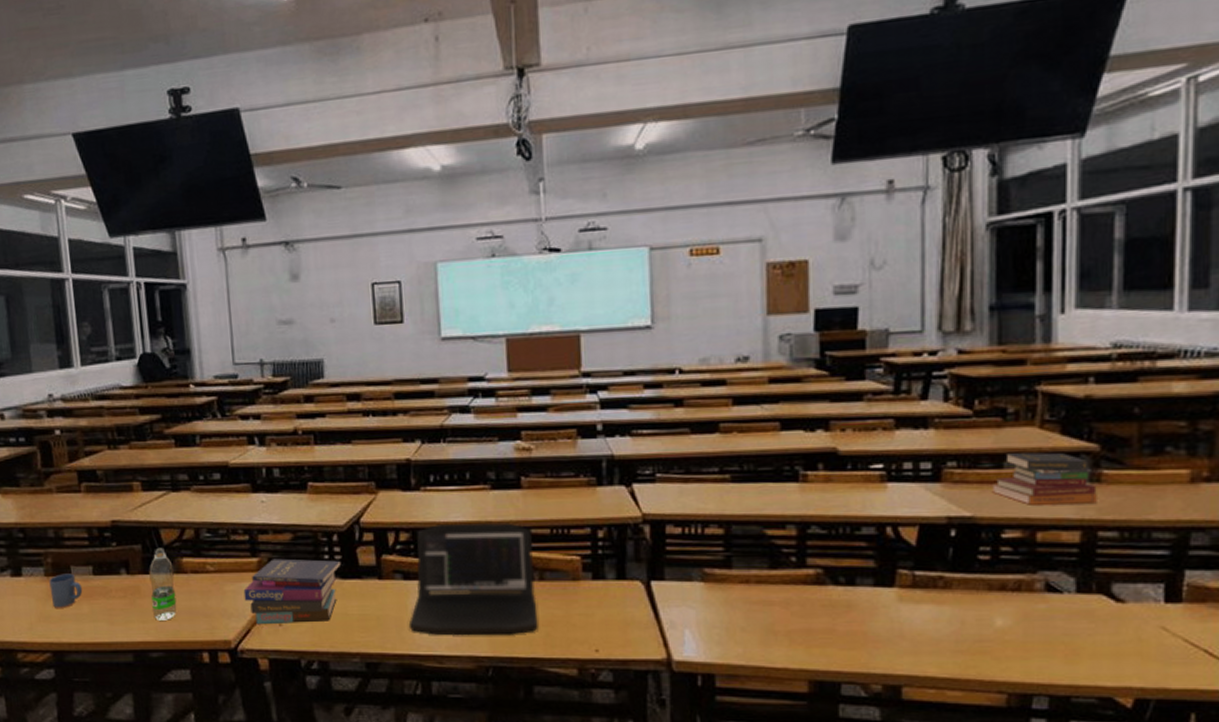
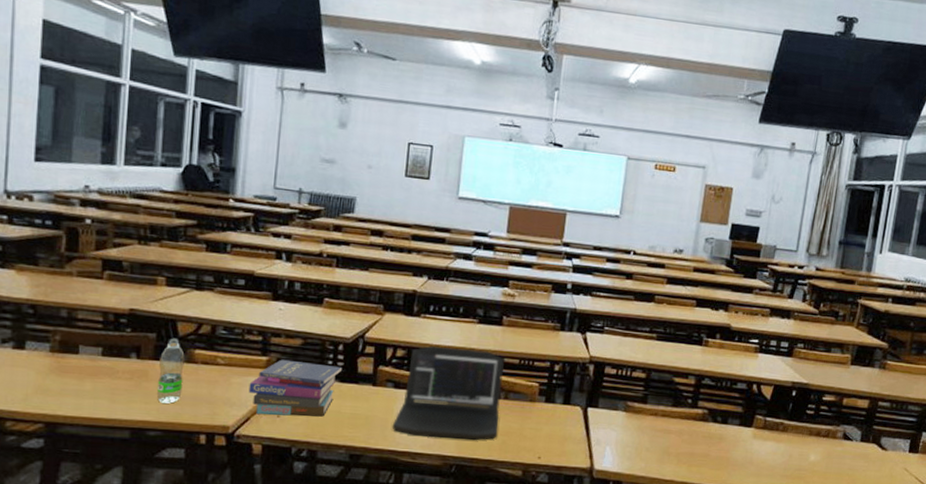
mug: present [49,573,83,608] -> none [53,351,88,383]
books: present [992,452,1097,505] -> none [822,343,883,383]

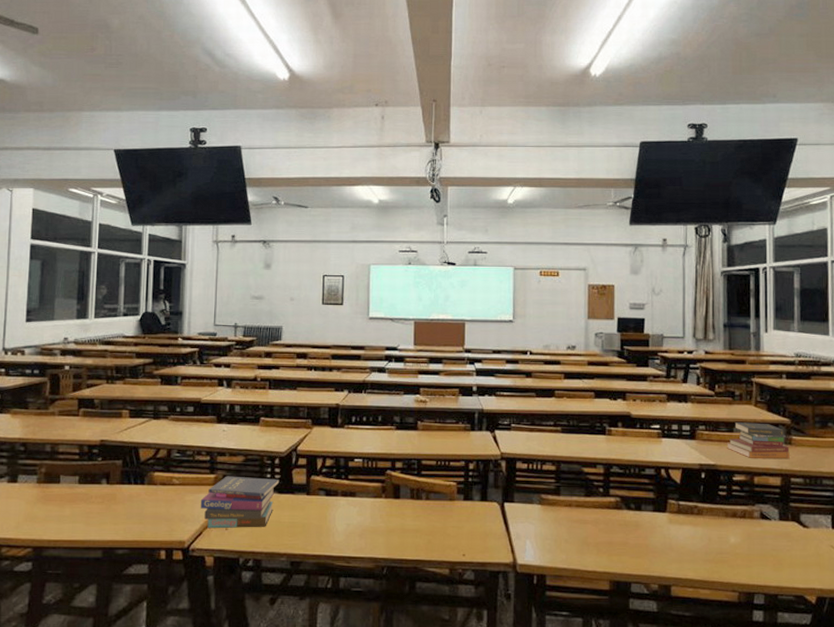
bottle: present [156,338,185,404] -> none [123,463,146,523]
laptop: present [392,346,505,440] -> none [326,454,423,541]
books: none [822,343,883,383] -> present [727,422,790,459]

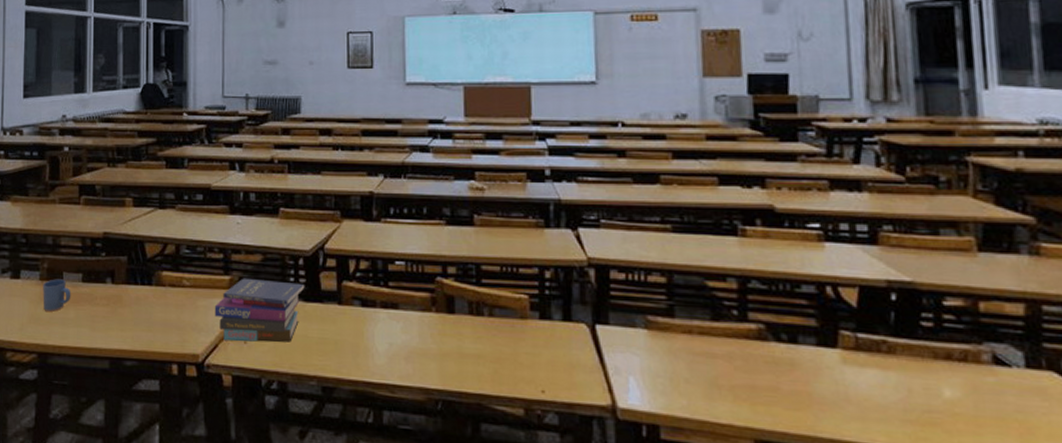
mug: none [39,482,68,510] -> present [43,279,71,312]
books: present [727,422,790,459] -> none [930,221,1039,276]

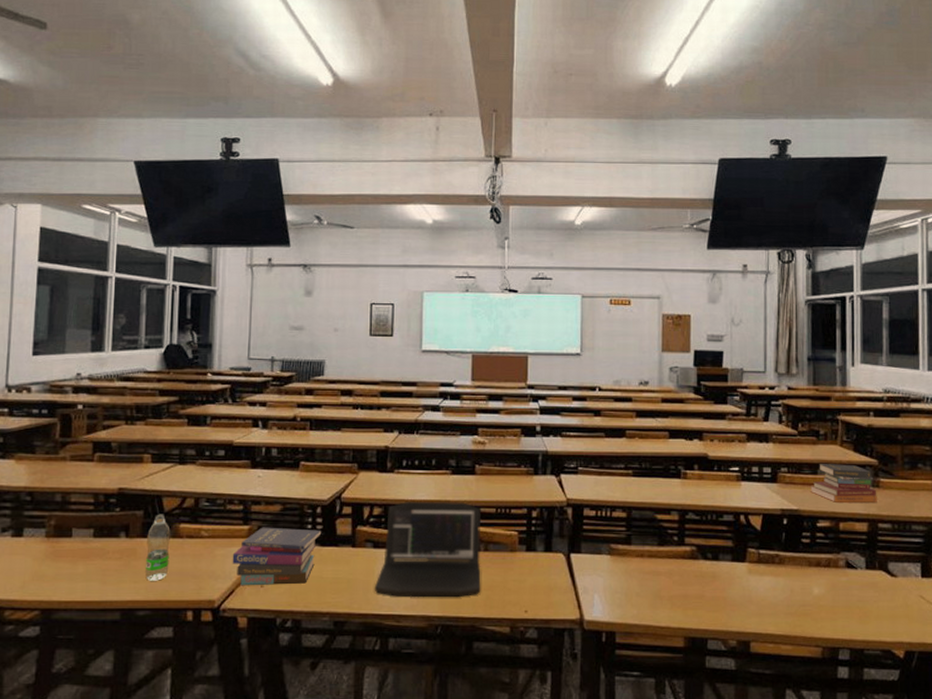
mug: present [43,279,71,312] -> none [48,535,81,568]
bottle: none [130,260,153,330] -> present [144,514,171,581]
laptop: none [364,255,487,369] -> present [374,501,482,598]
books: none [930,221,1039,276] -> present [811,464,877,503]

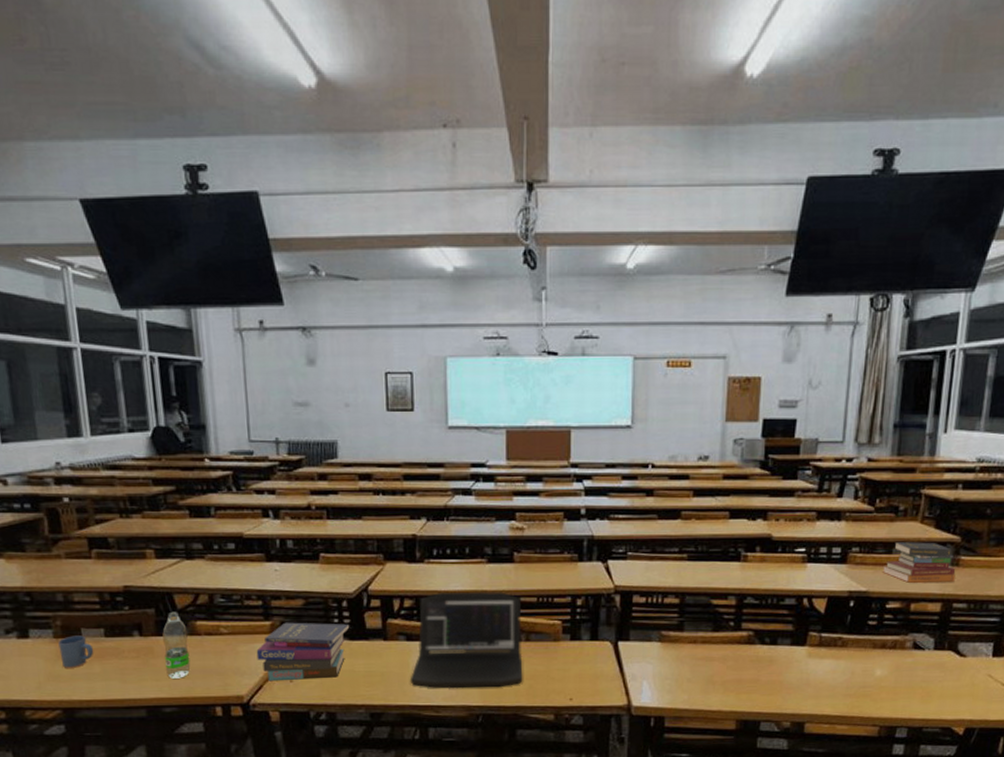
mug: none [48,535,81,568] -> present [58,635,94,668]

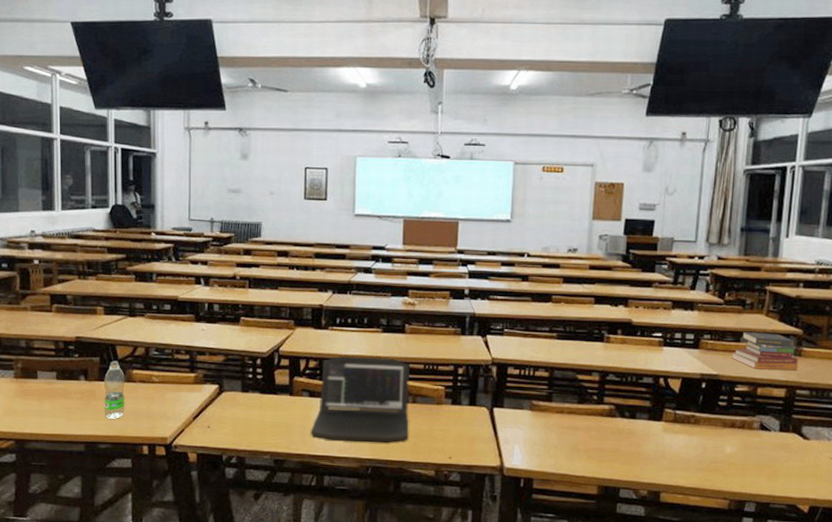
mug: present [58,635,94,668] -> none [18,377,46,405]
books: present [256,622,350,682] -> none [181,375,262,427]

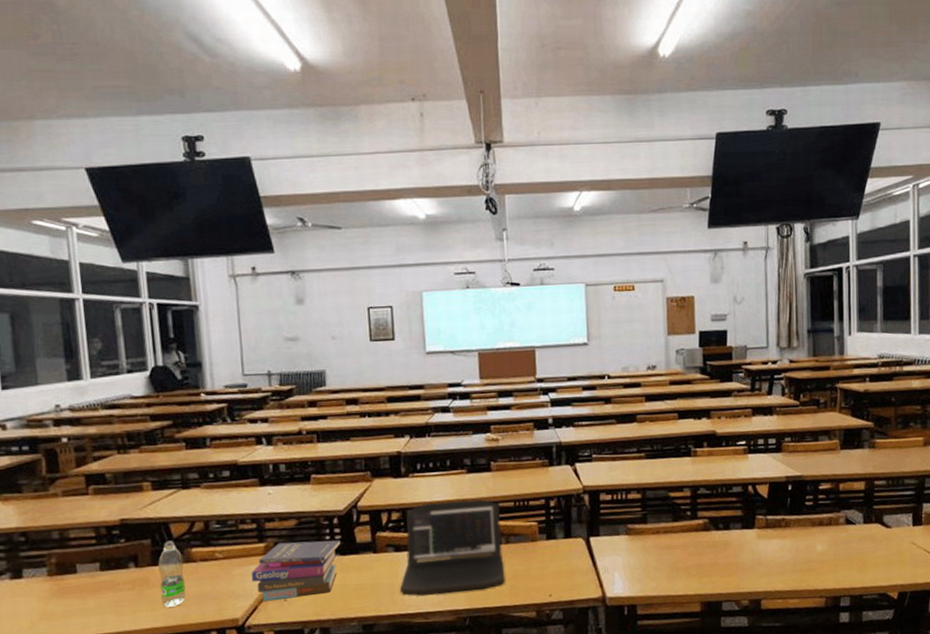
books: none [181,375,262,427] -> present [251,540,341,602]
books: present [732,332,799,370] -> none [813,429,873,466]

